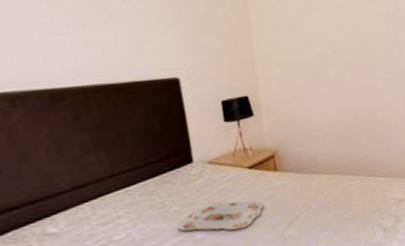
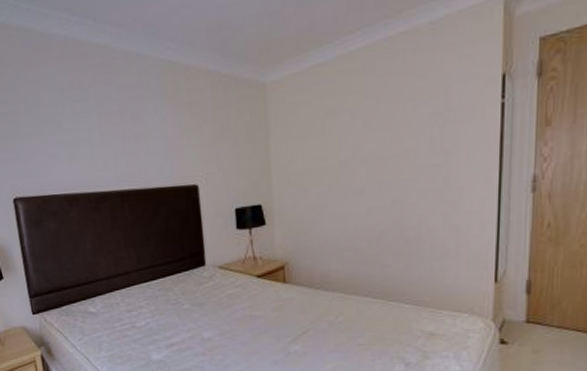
serving tray: present [177,200,265,231] -> none [188,305,271,336]

